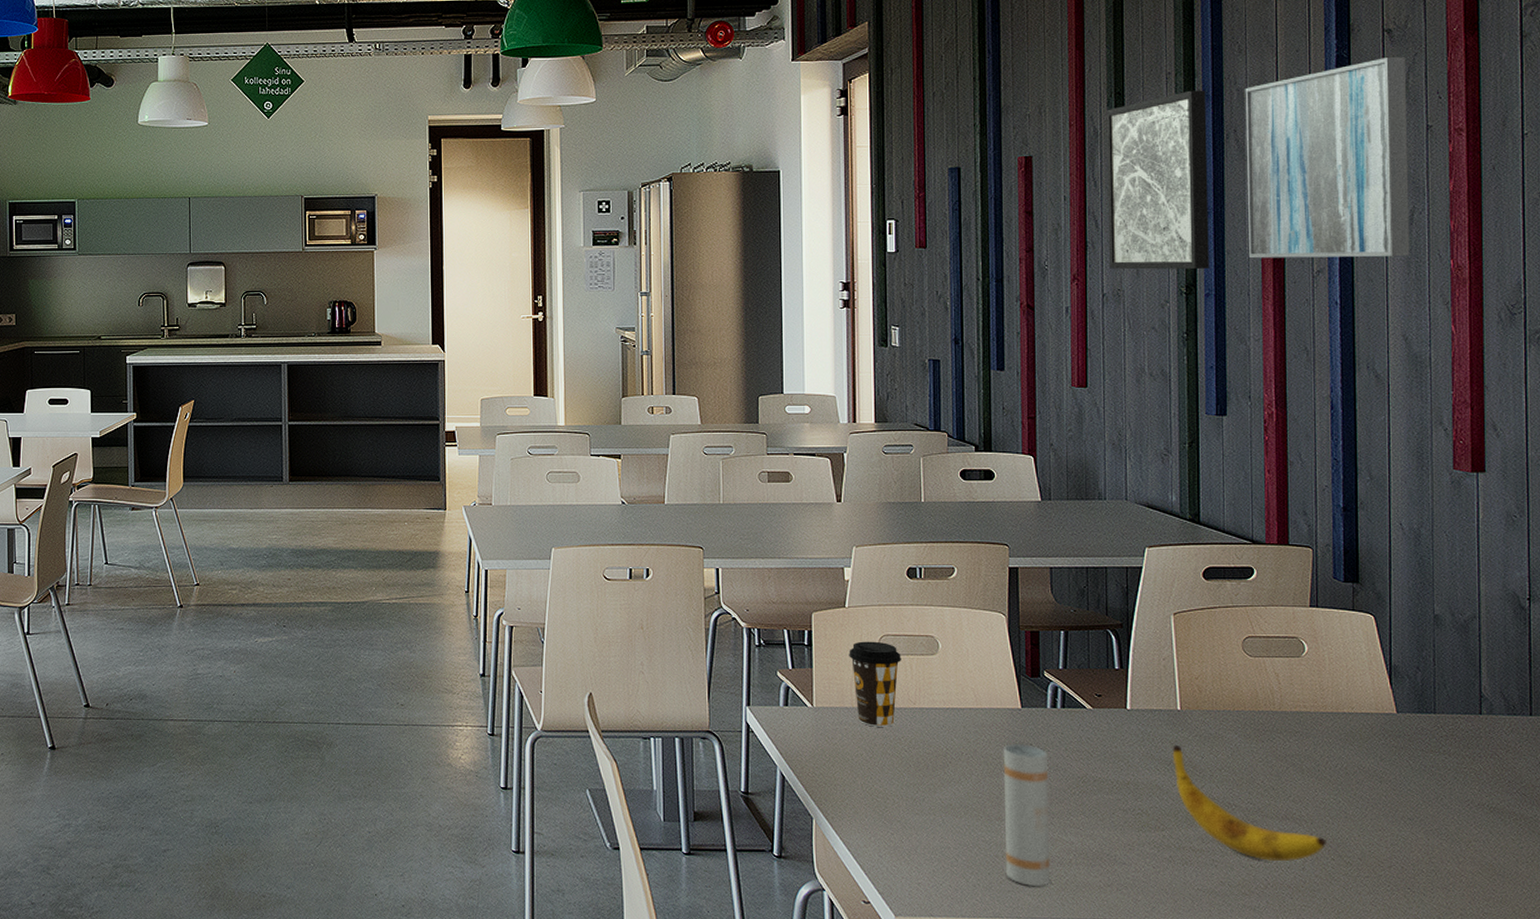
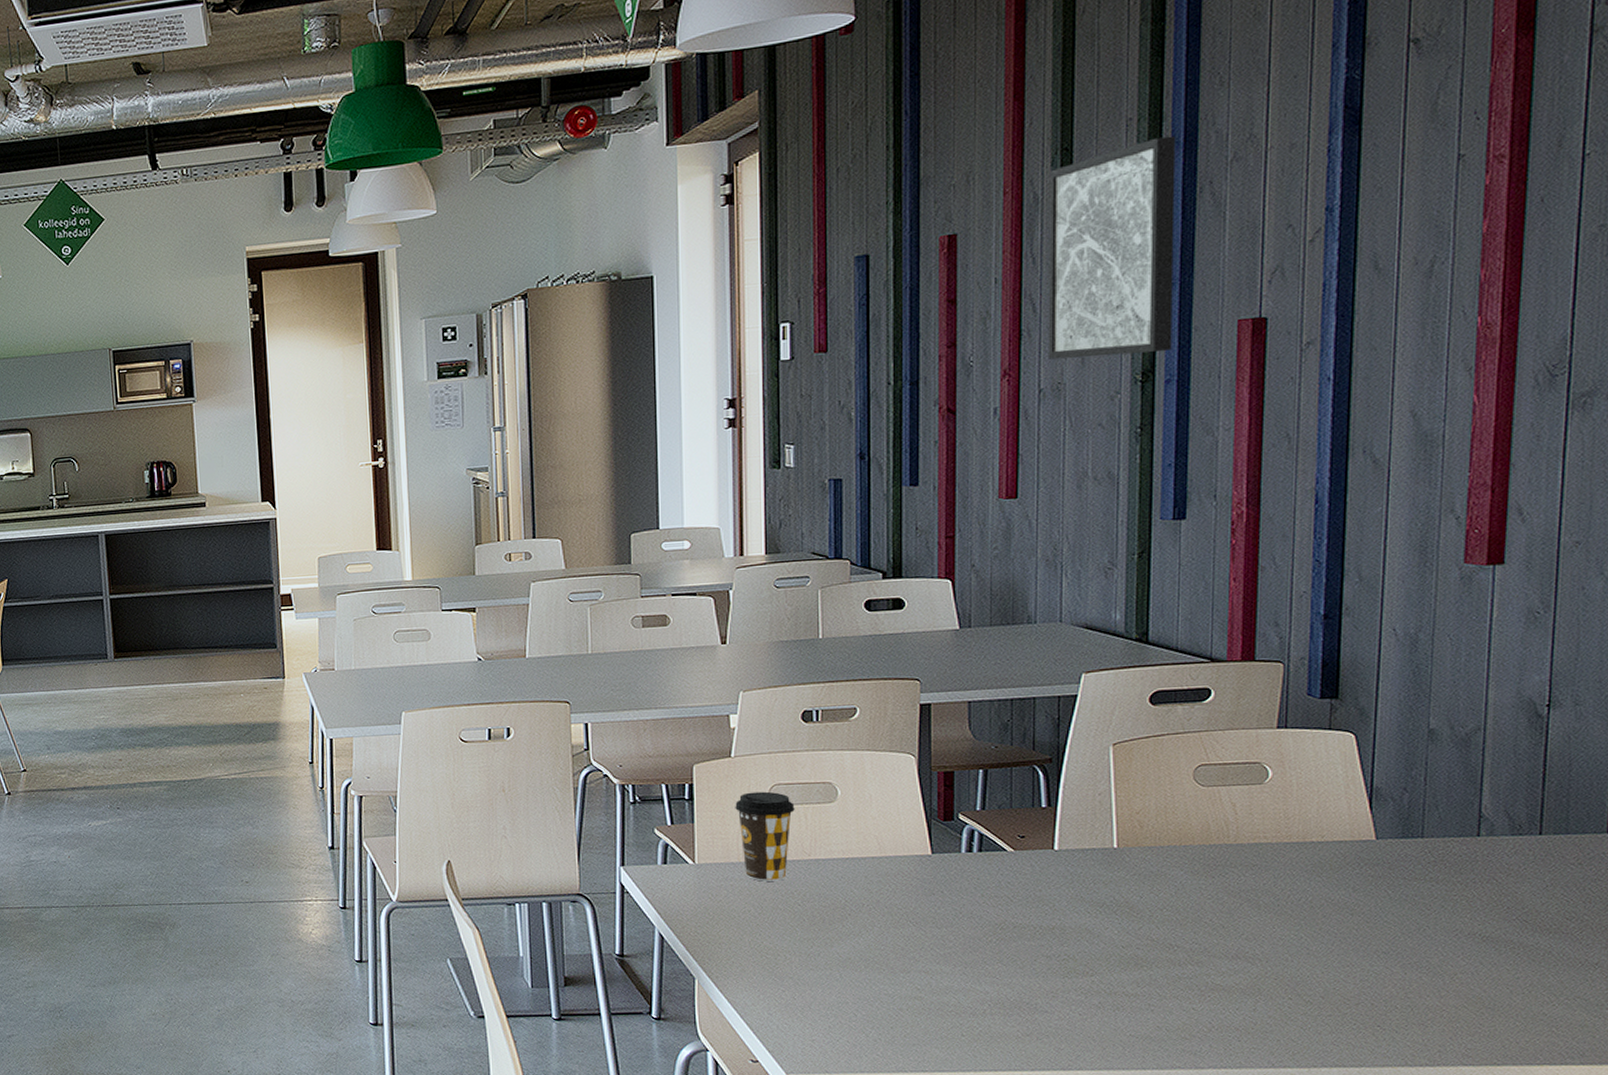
beverage can: present [1003,743,1051,887] -> none [909,891,962,1040]
banana: present [1172,744,1326,862] -> none [1105,884,1283,1004]
wall art: present [1245,57,1410,259] -> none [1221,72,1435,334]

